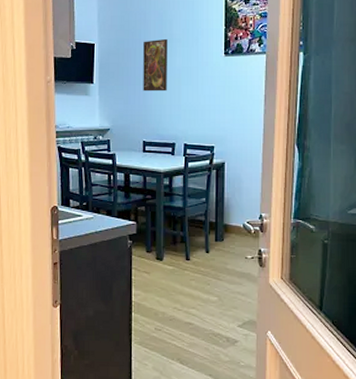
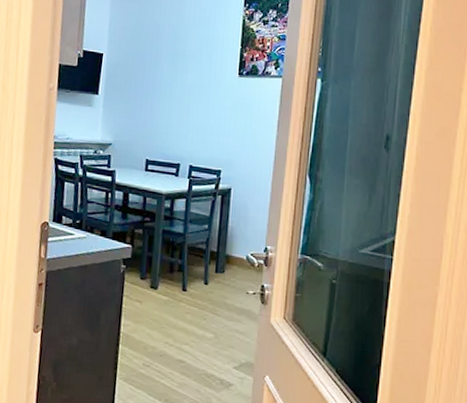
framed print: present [143,38,167,92] -> none [150,53,180,109]

